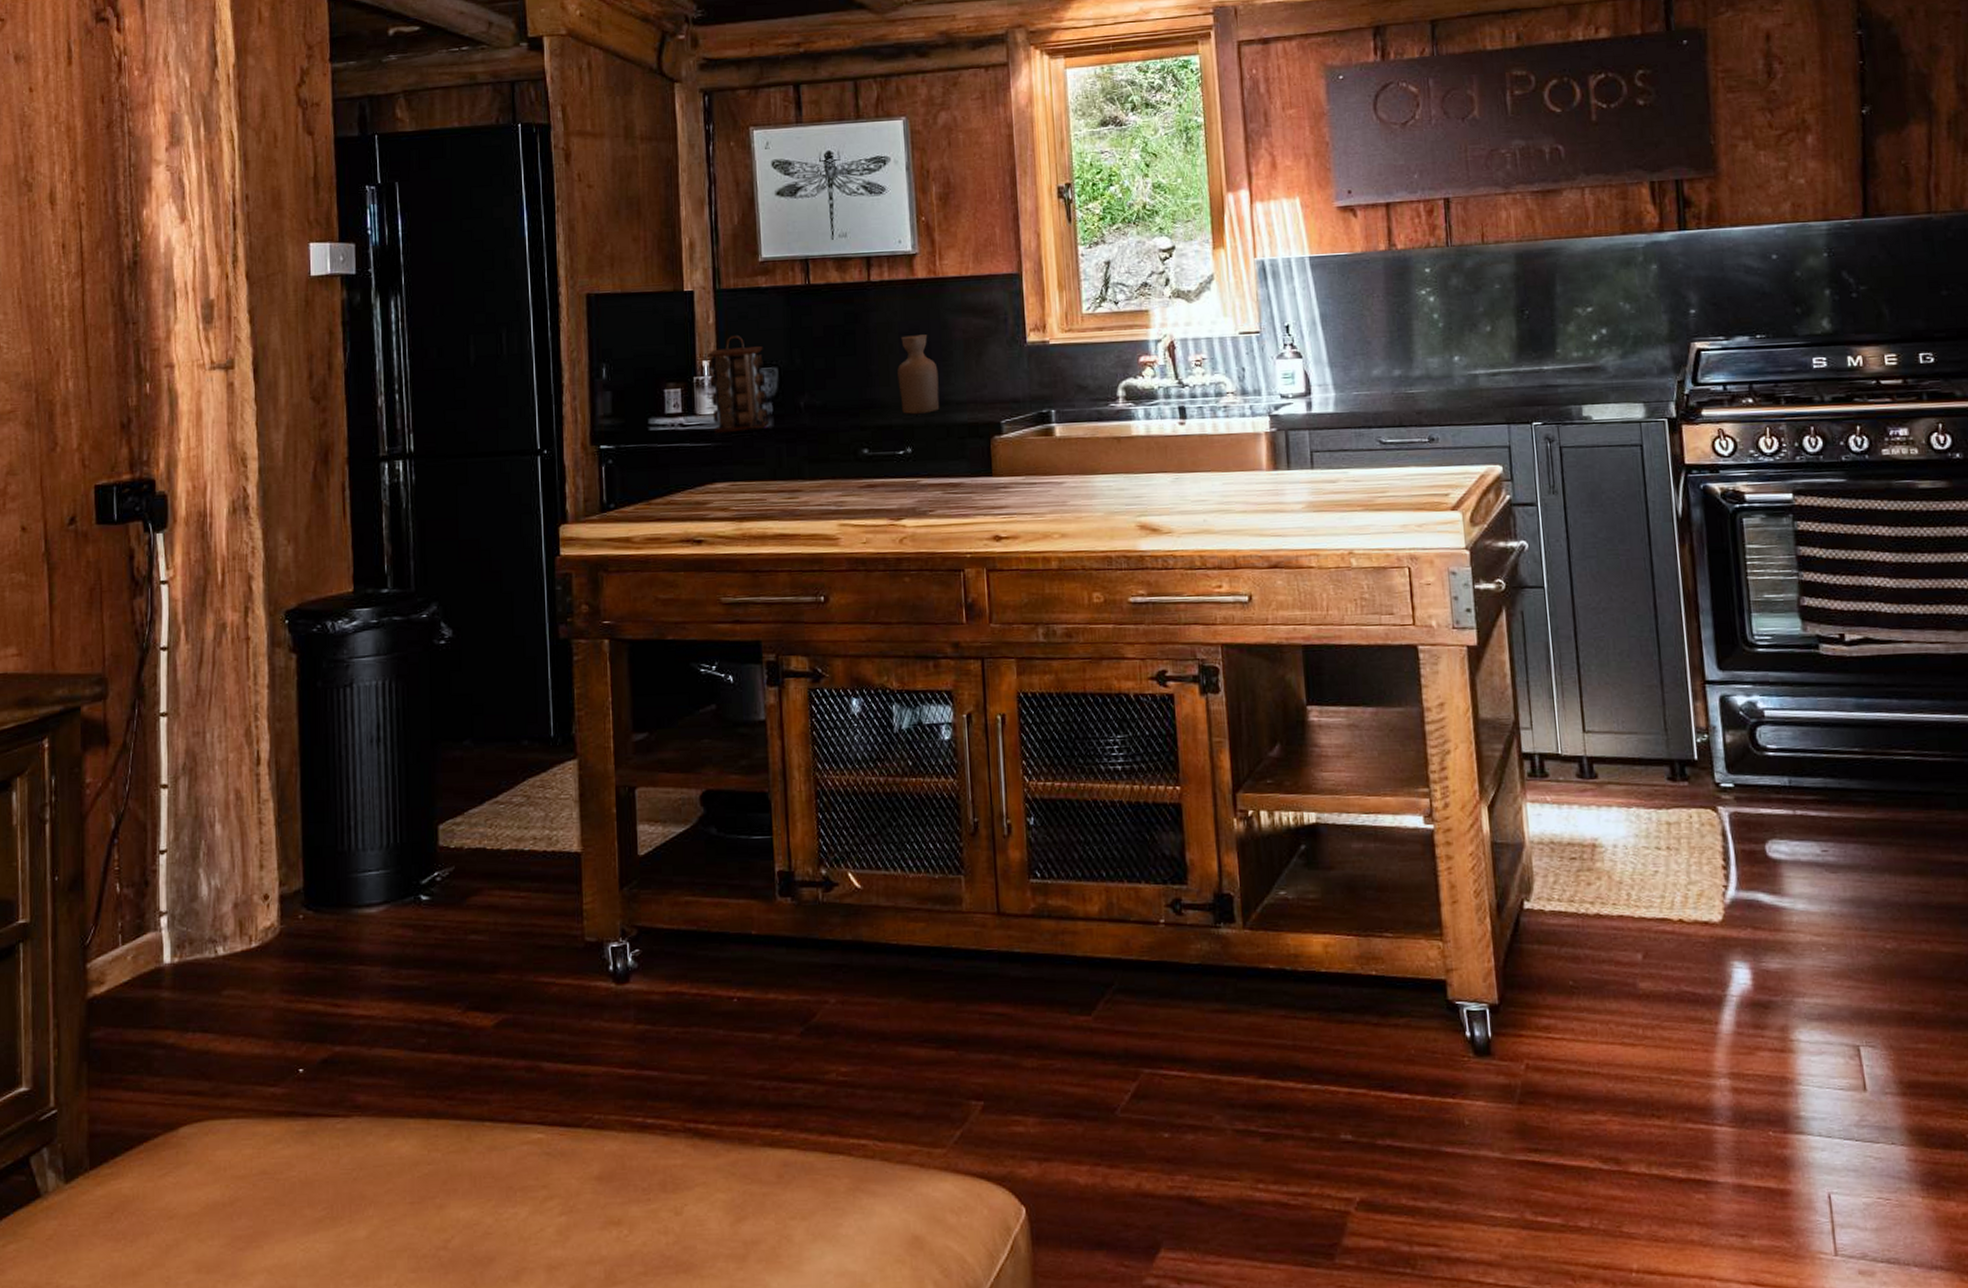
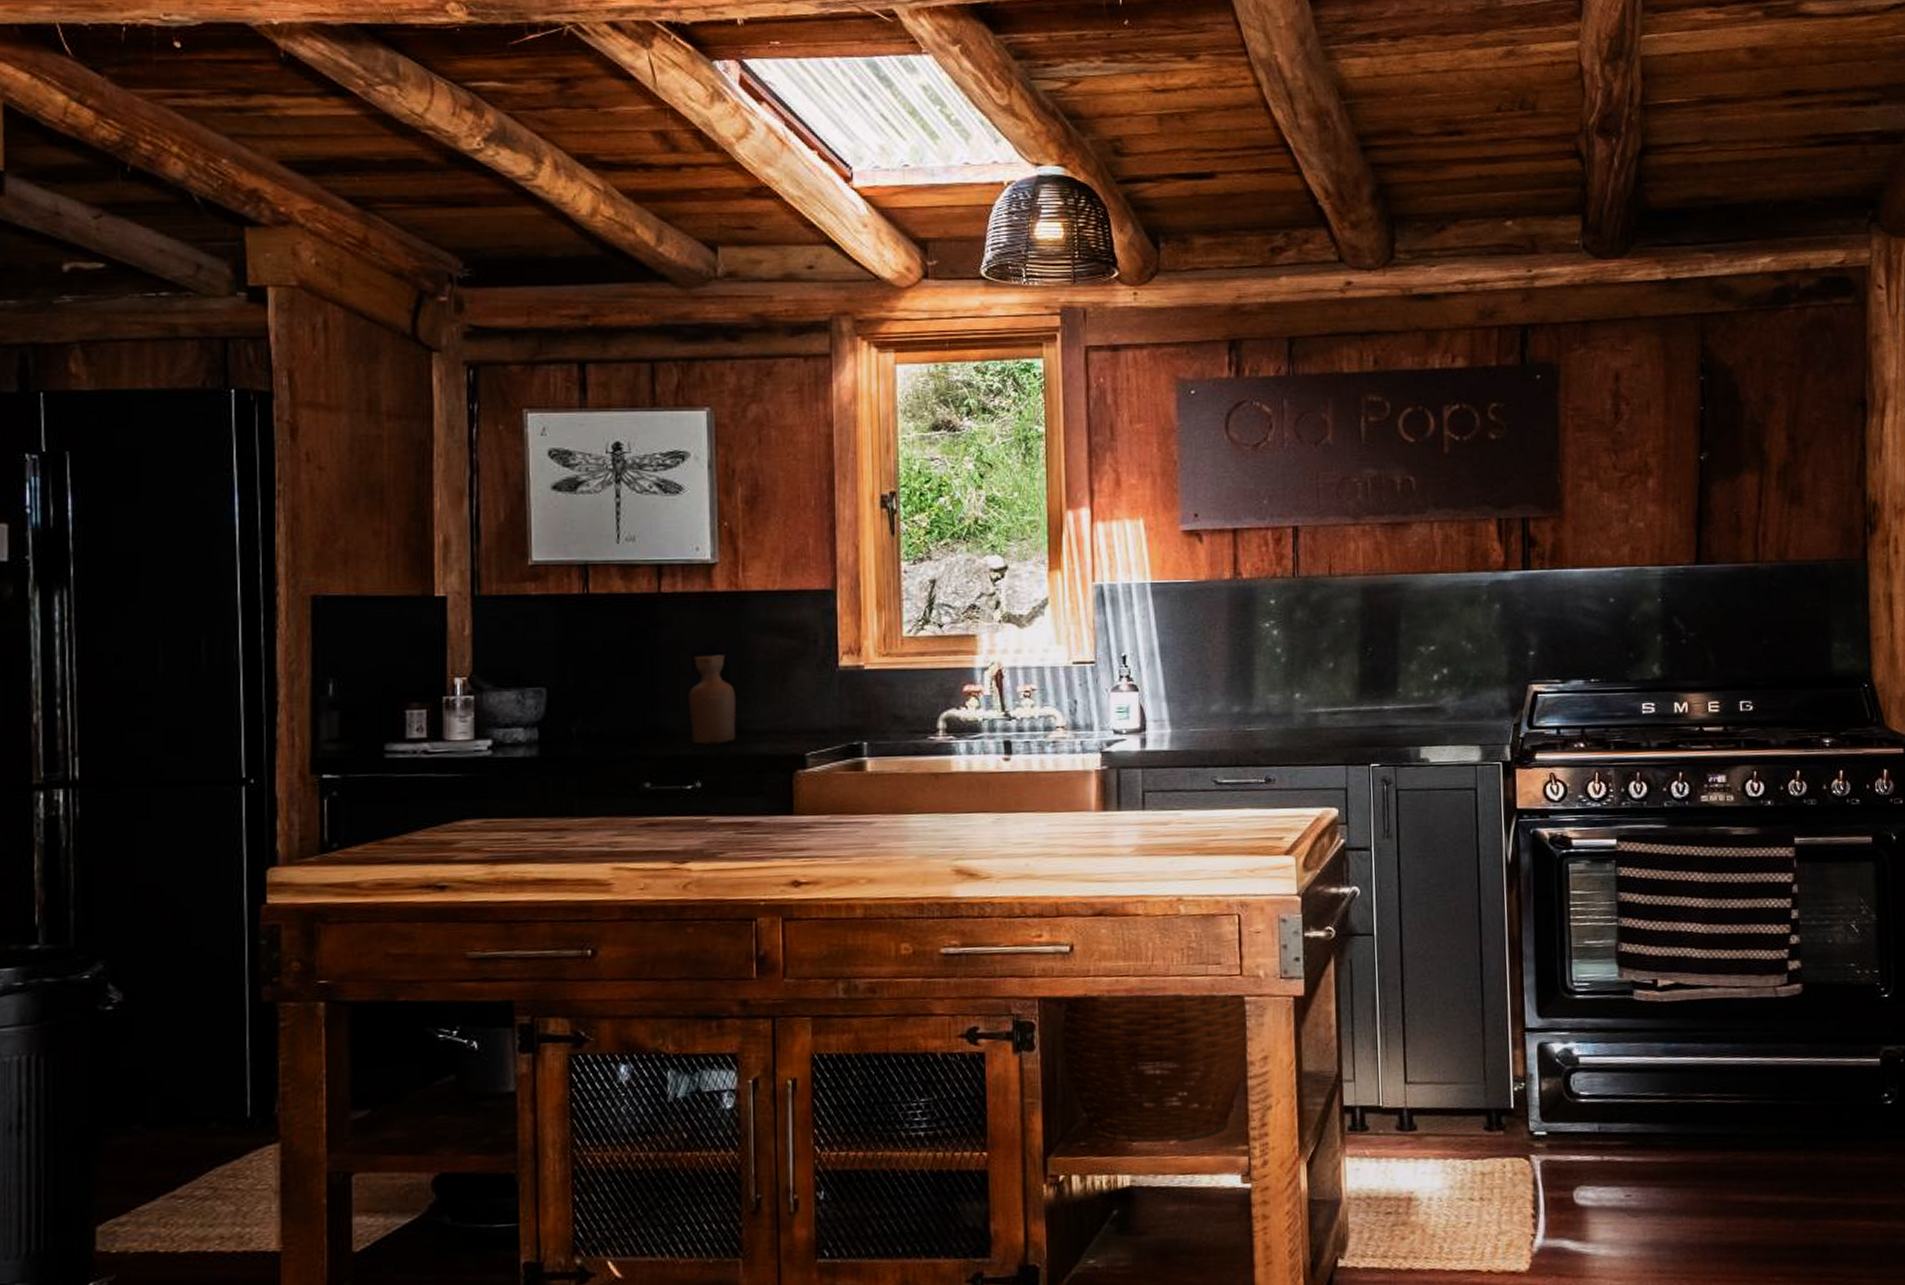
spice rack: present [707,335,769,434] -> none [461,649,533,764]
basket: none [1243,641,1427,784] -> present [1060,993,1250,1144]

